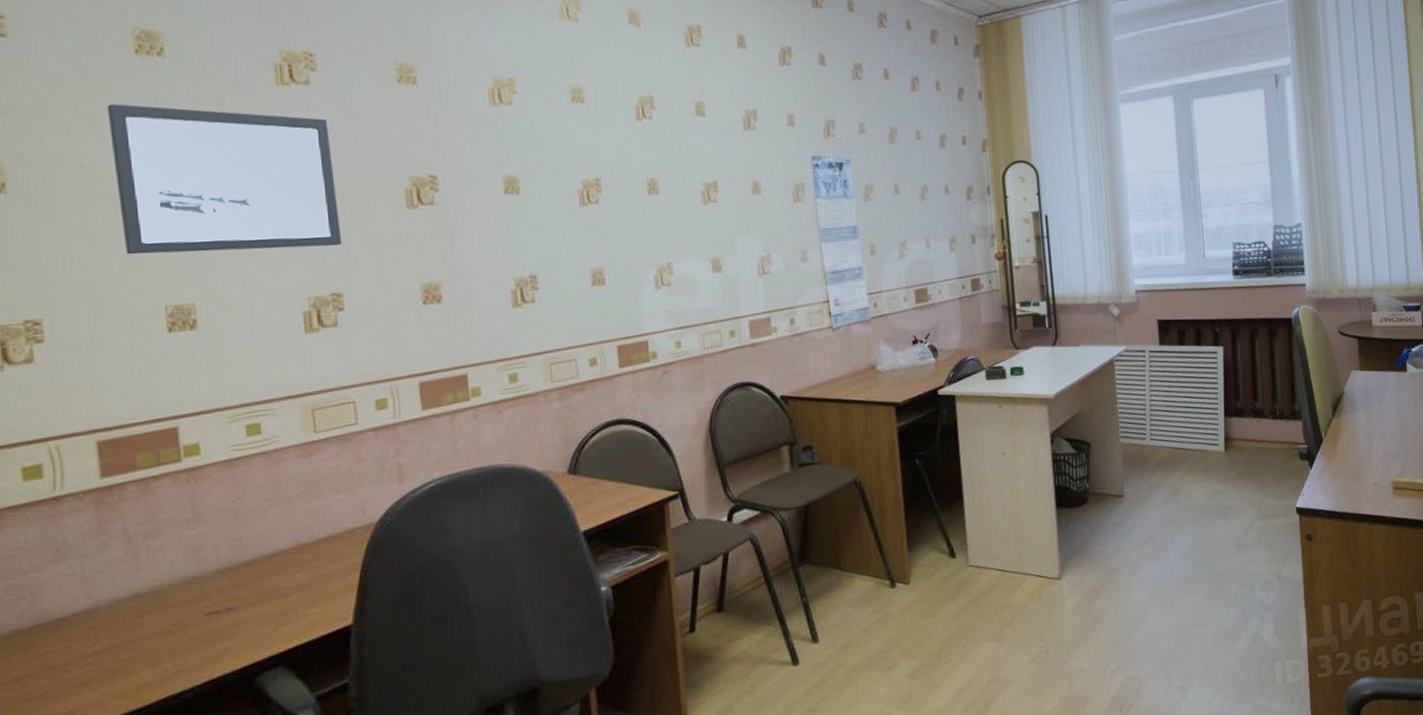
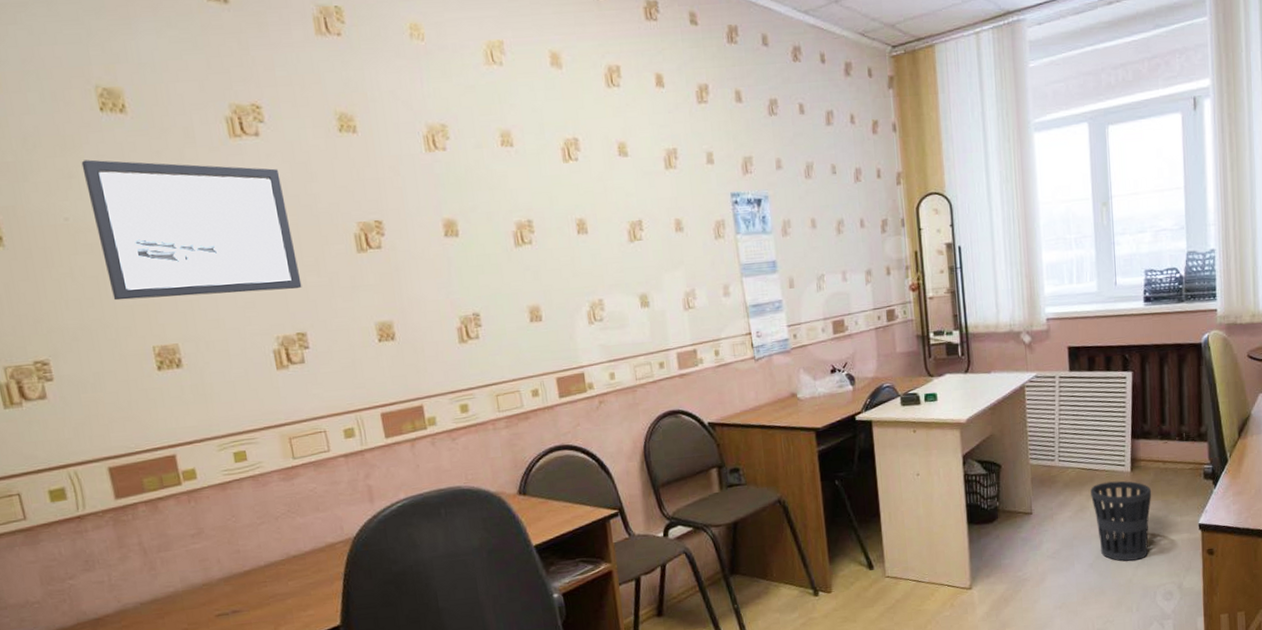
wastebasket: none [1184,461,1247,548] -> present [1090,481,1152,561]

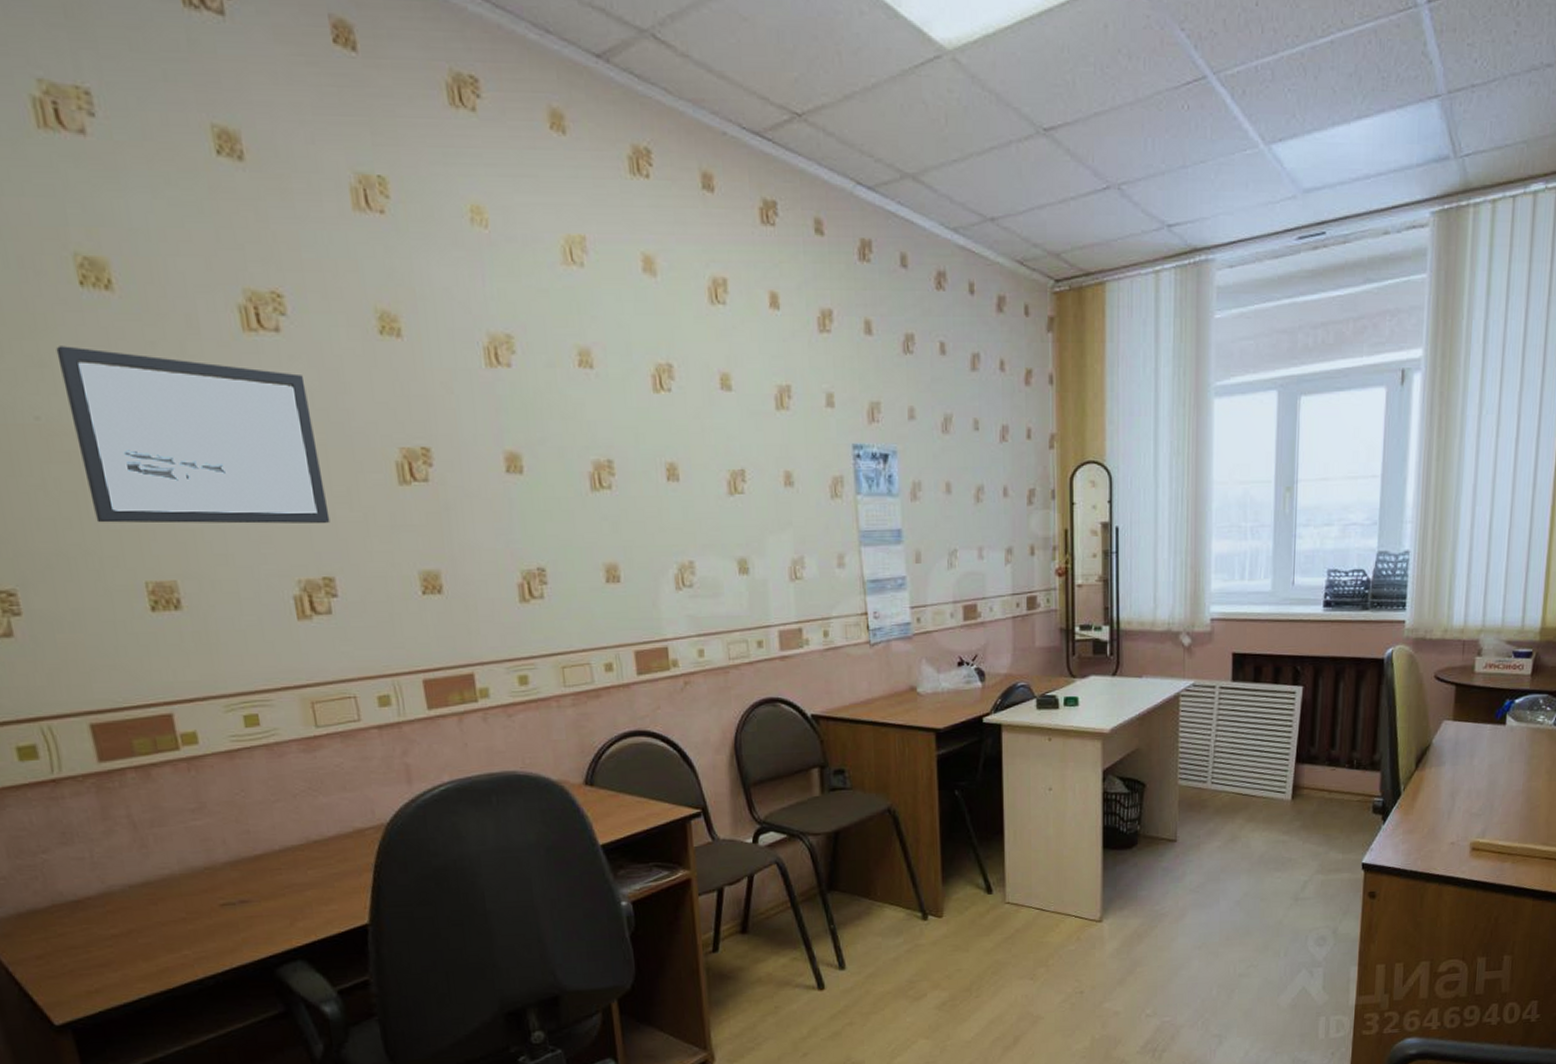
wastebasket: present [1090,481,1152,561] -> none [1244,809,1313,900]

